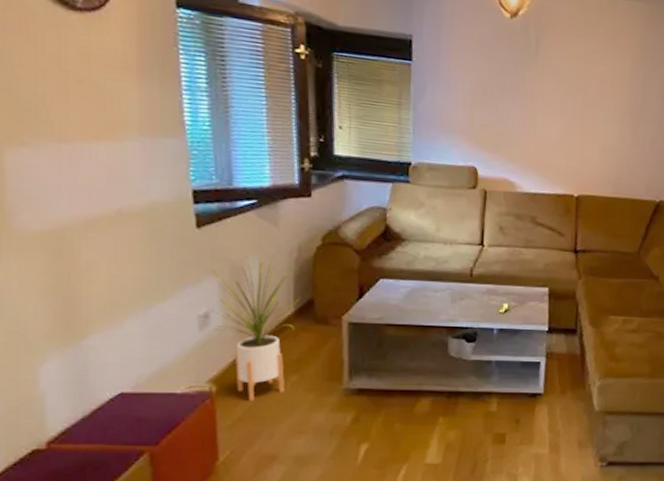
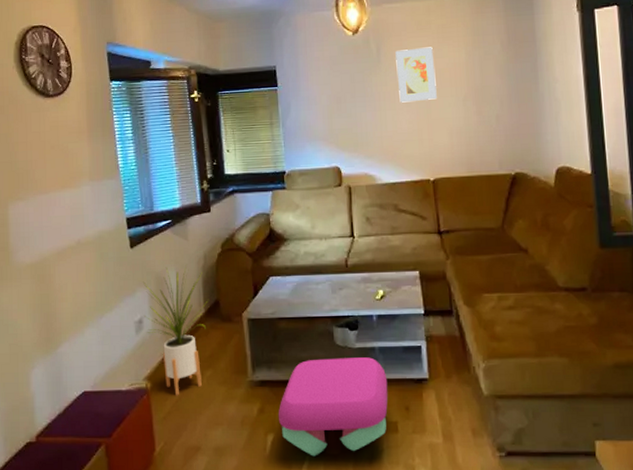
stool: none [376,369,501,466] -> present [279,357,388,457]
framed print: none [553,47,598,111] -> present [395,47,437,103]

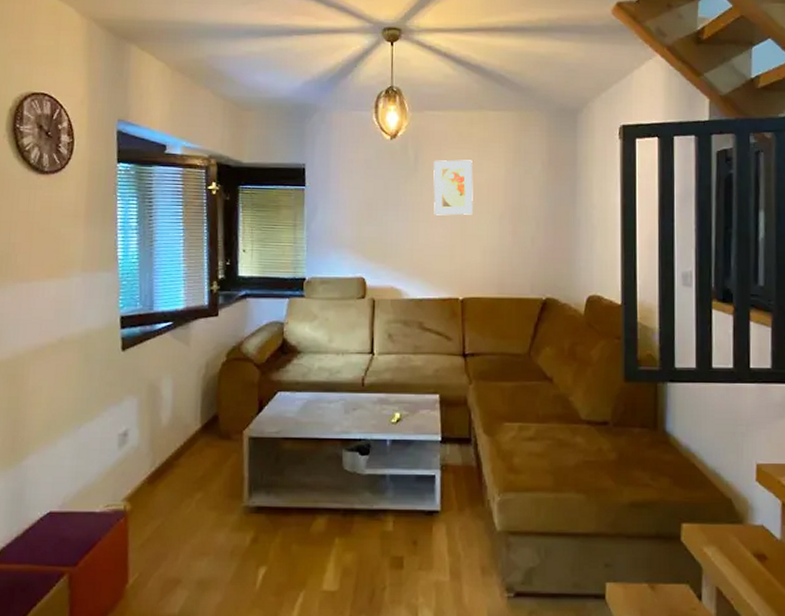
house plant: present [143,265,208,396] -> none [130,373,206,521]
stool: present [279,357,388,457] -> none [274,484,397,593]

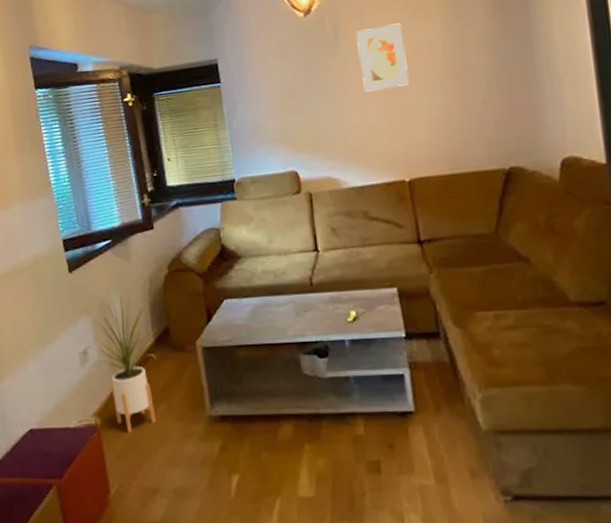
house plant: none [130,373,206,521] -> present [85,289,157,433]

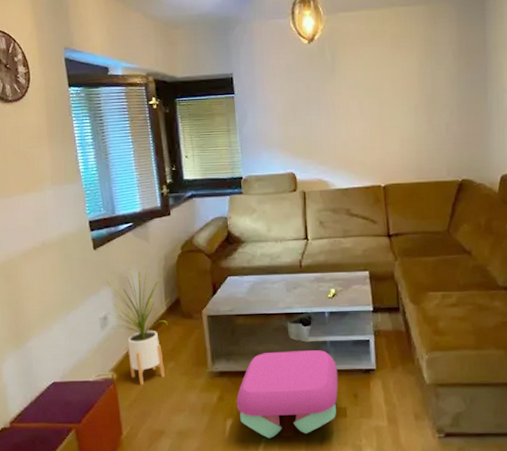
stool: none [242,388,368,500] -> present [237,350,338,439]
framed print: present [356,23,409,92] -> none [350,56,389,111]

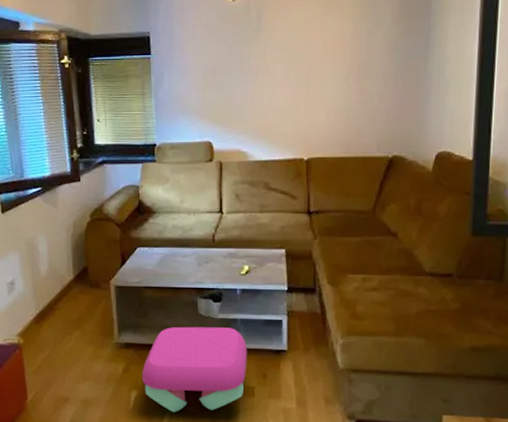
house plant: present [107,265,170,386] -> none [14,232,77,352]

